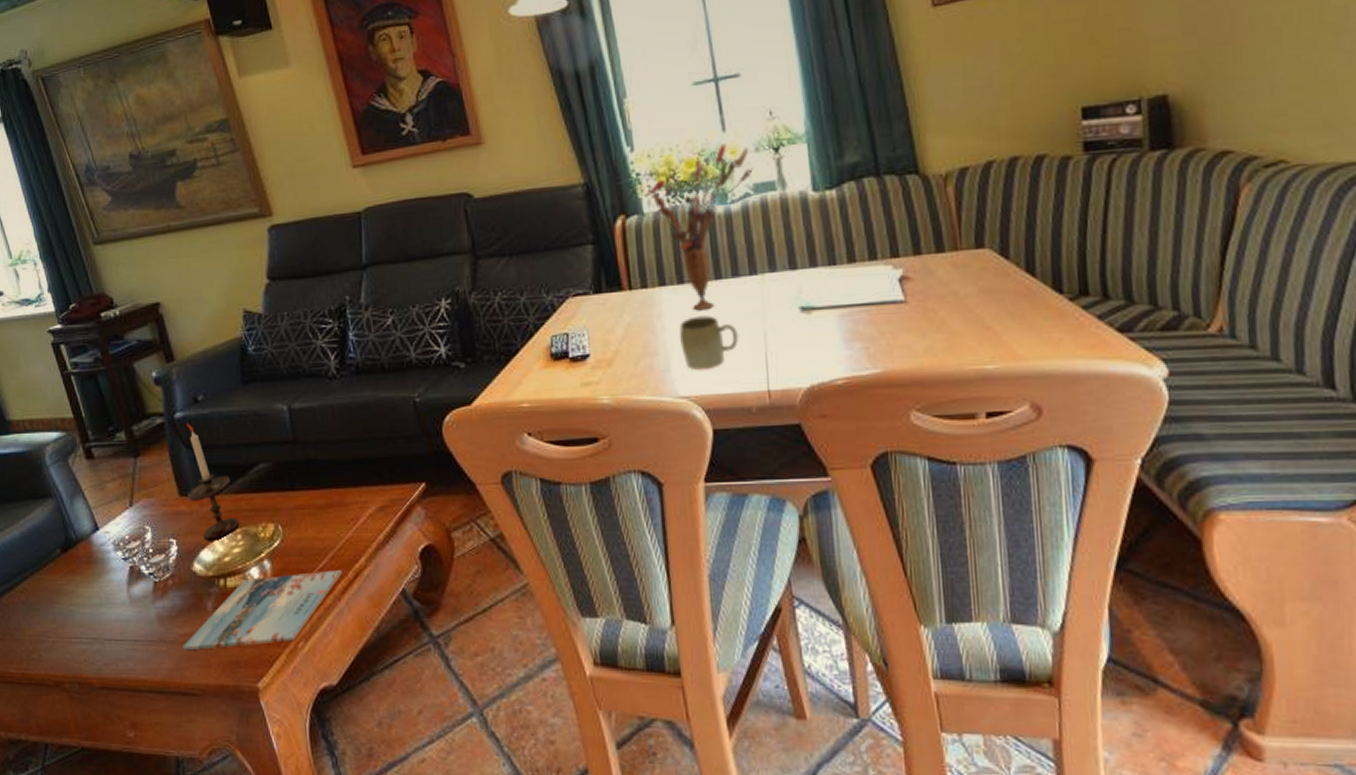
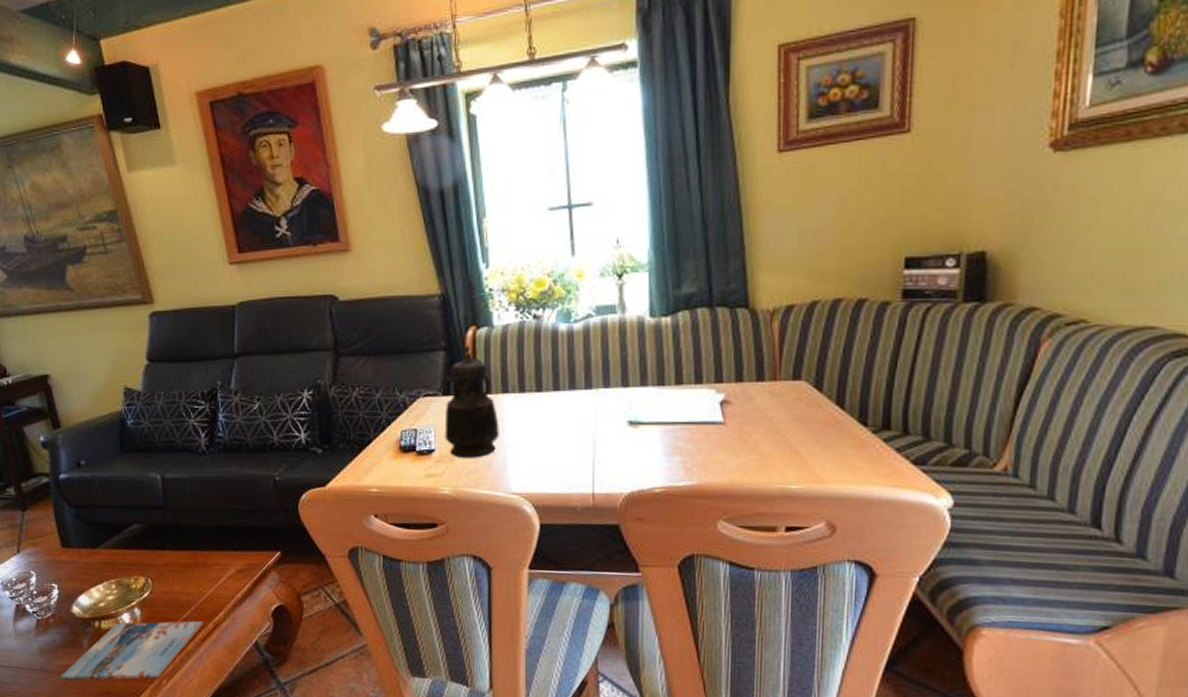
candlestick: present [186,423,240,541] -> none [69,484,114,588]
coffeepot: none [596,236,660,362] -> present [444,345,499,458]
bouquet: present [647,143,753,311] -> none [498,267,597,418]
mug: present [679,315,740,371] -> none [517,422,571,472]

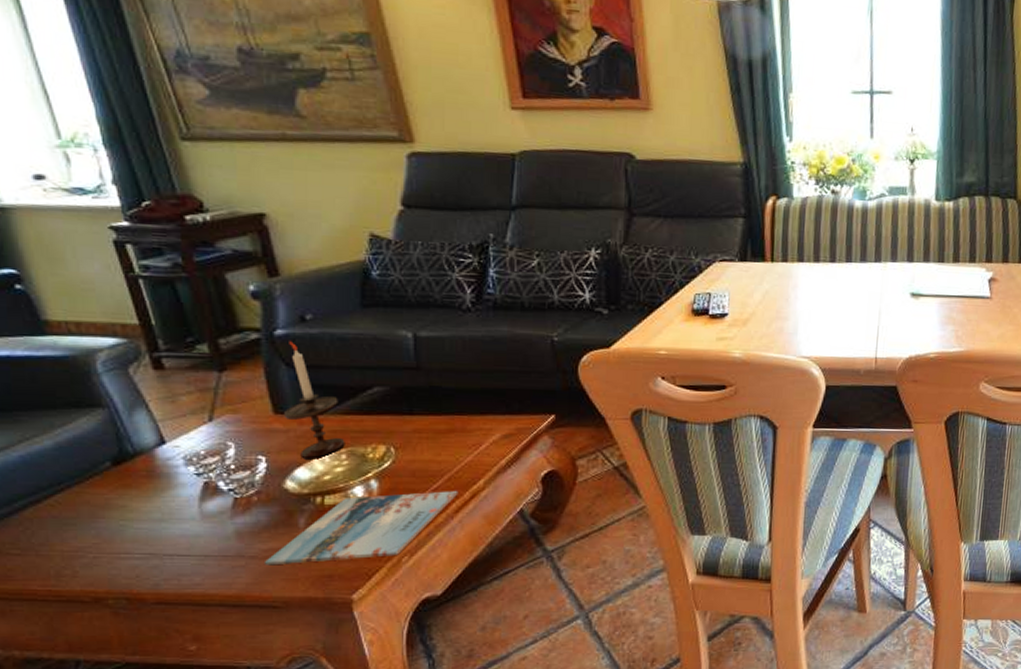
candlestick: none [69,484,114,588] -> present [285,341,345,460]
coffeepot: present [444,345,499,458] -> none [738,214,793,323]

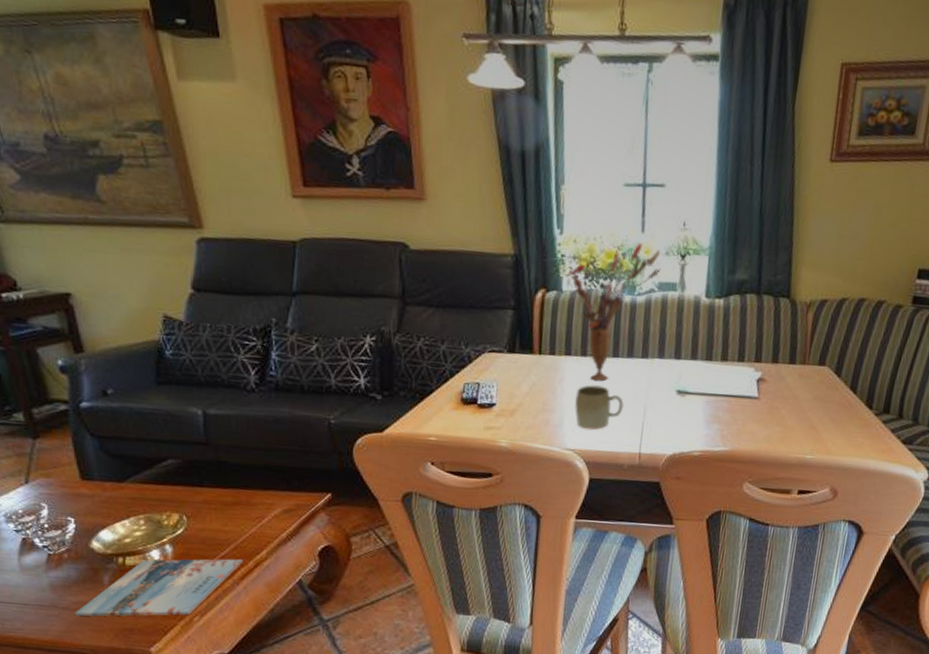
candlestick: present [285,341,345,460] -> none [90,413,143,523]
bouquet: none [799,149,891,287] -> present [568,243,661,381]
mug: none [809,291,859,337] -> present [574,385,625,431]

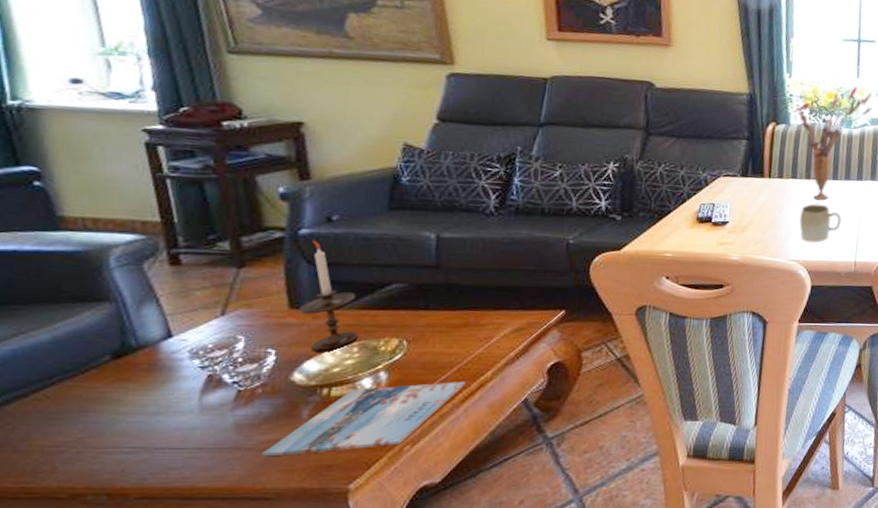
candlestick: none [90,413,143,523] -> present [300,240,359,353]

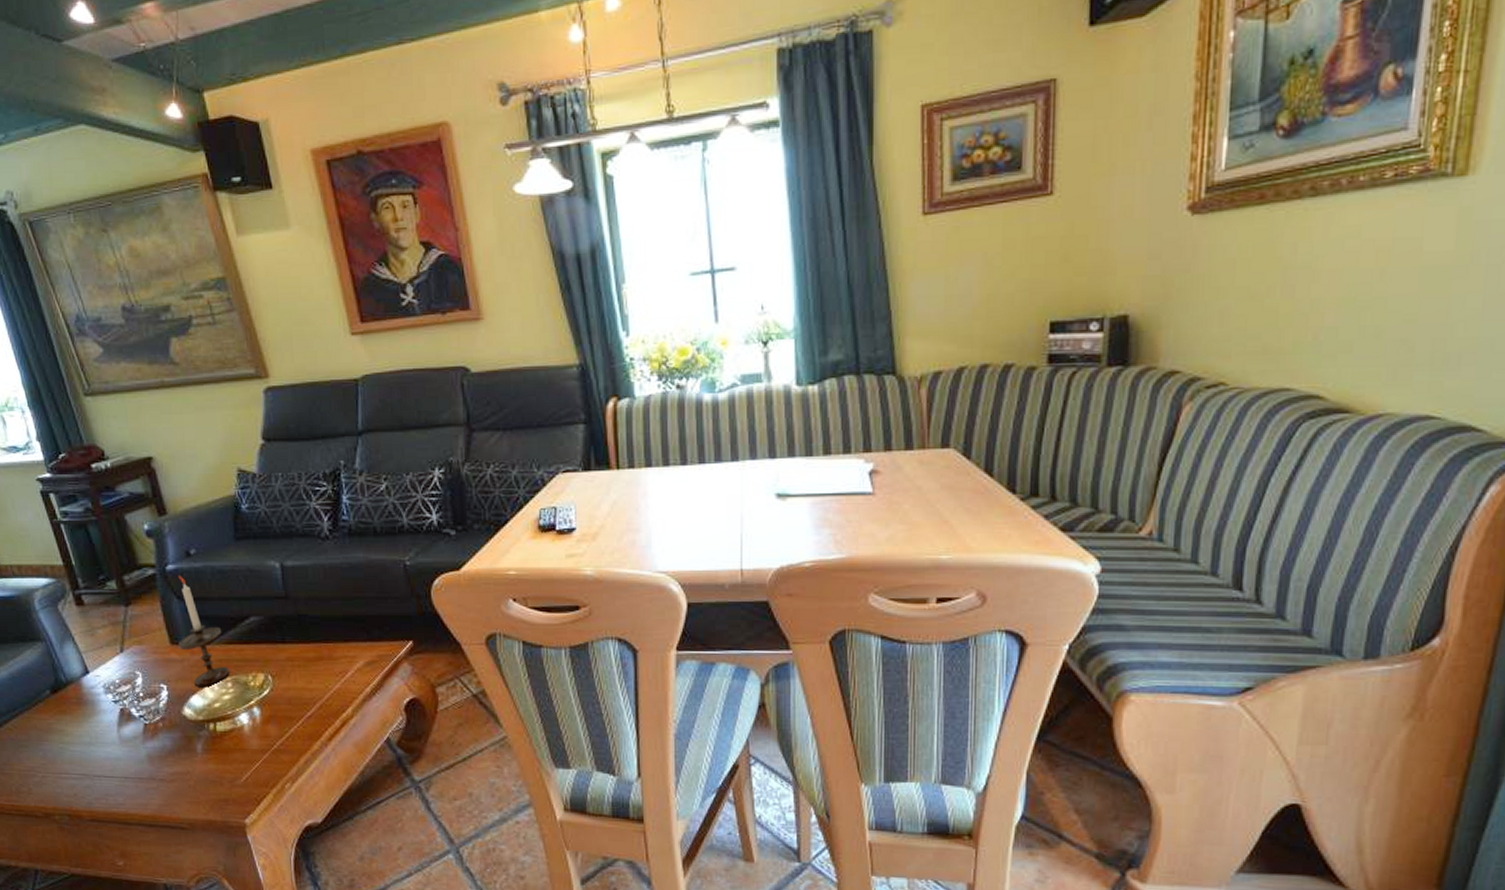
magazine: present [262,381,466,457] -> none [172,717,330,788]
bouquet: present [795,86,873,200] -> none [640,334,742,492]
mug: present [799,203,842,244] -> none [662,497,718,549]

